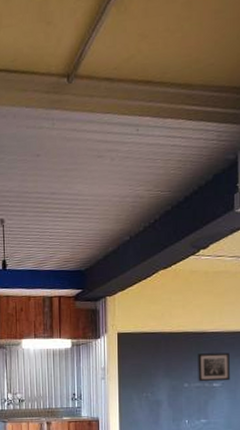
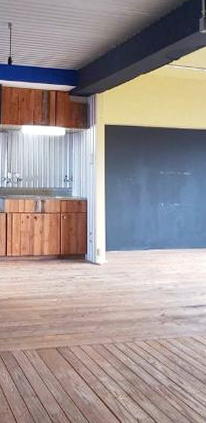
wall art: present [198,352,231,382] -> none [172,146,199,171]

